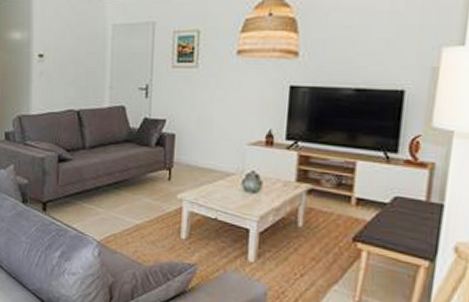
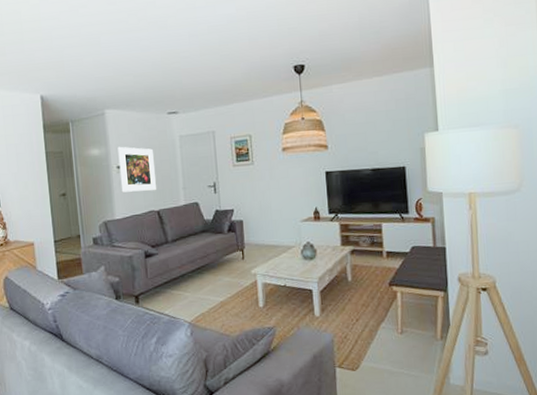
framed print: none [40,31,81,87] -> present [117,146,157,193]

